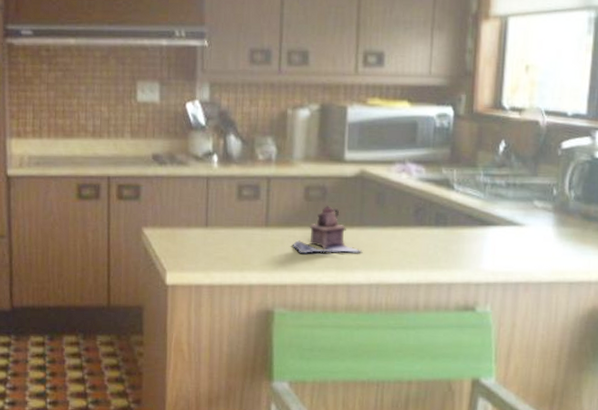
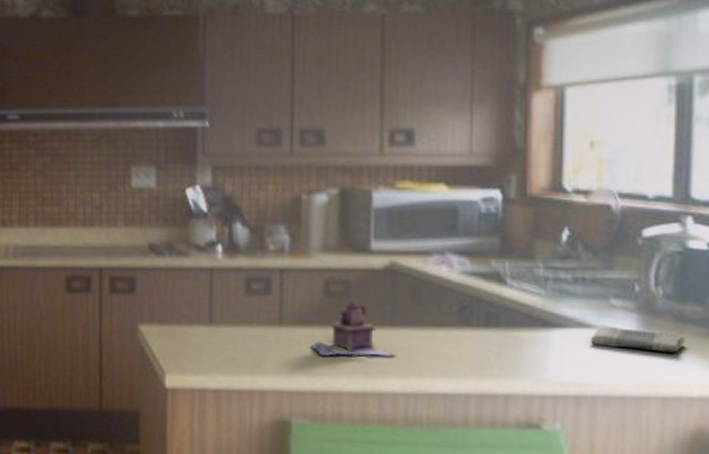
dish towel: none [517,222,589,245] -> present [591,324,685,353]

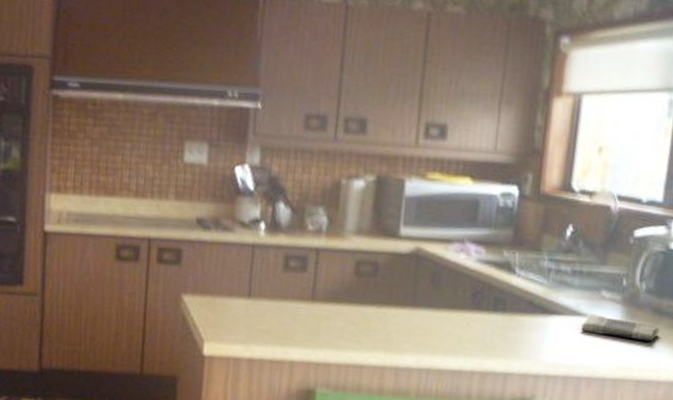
teapot: present [312,301,396,357] -> none [340,281,414,335]

